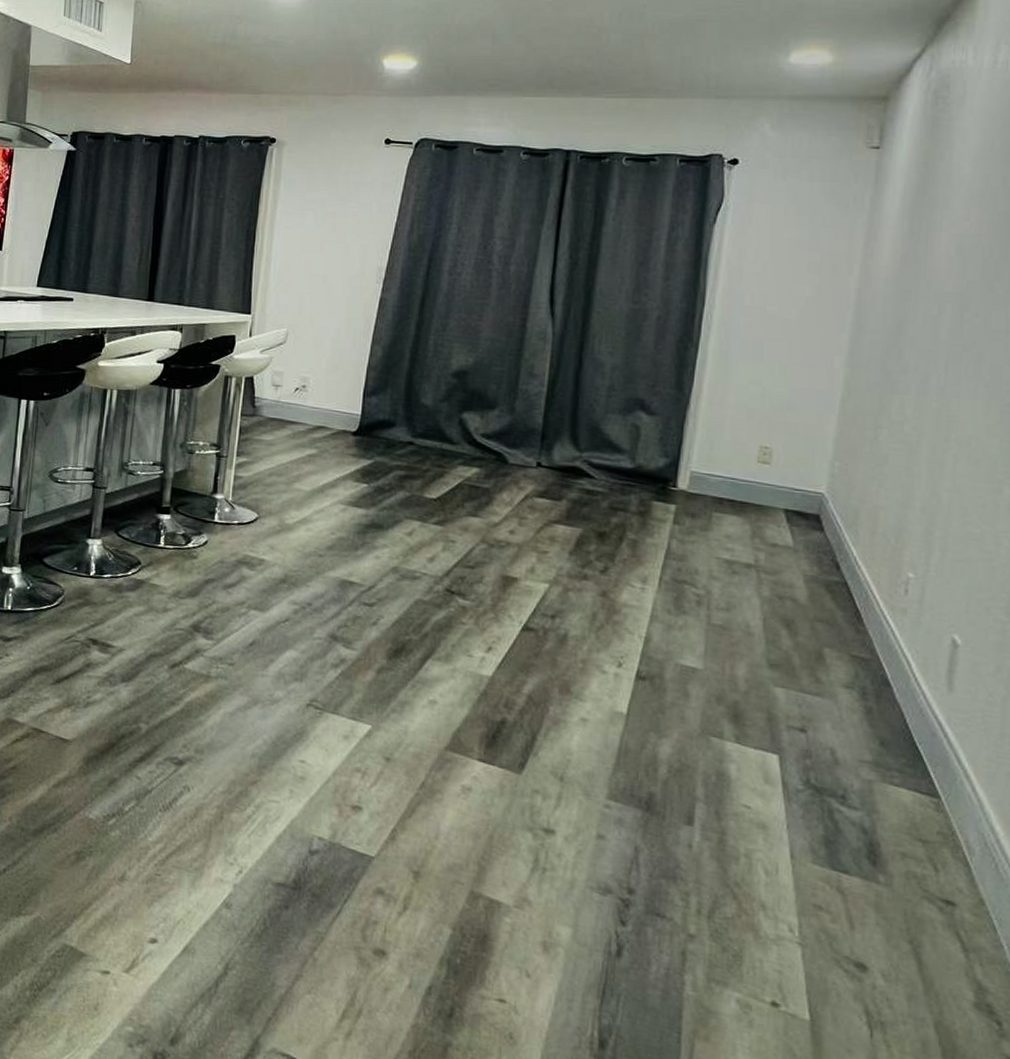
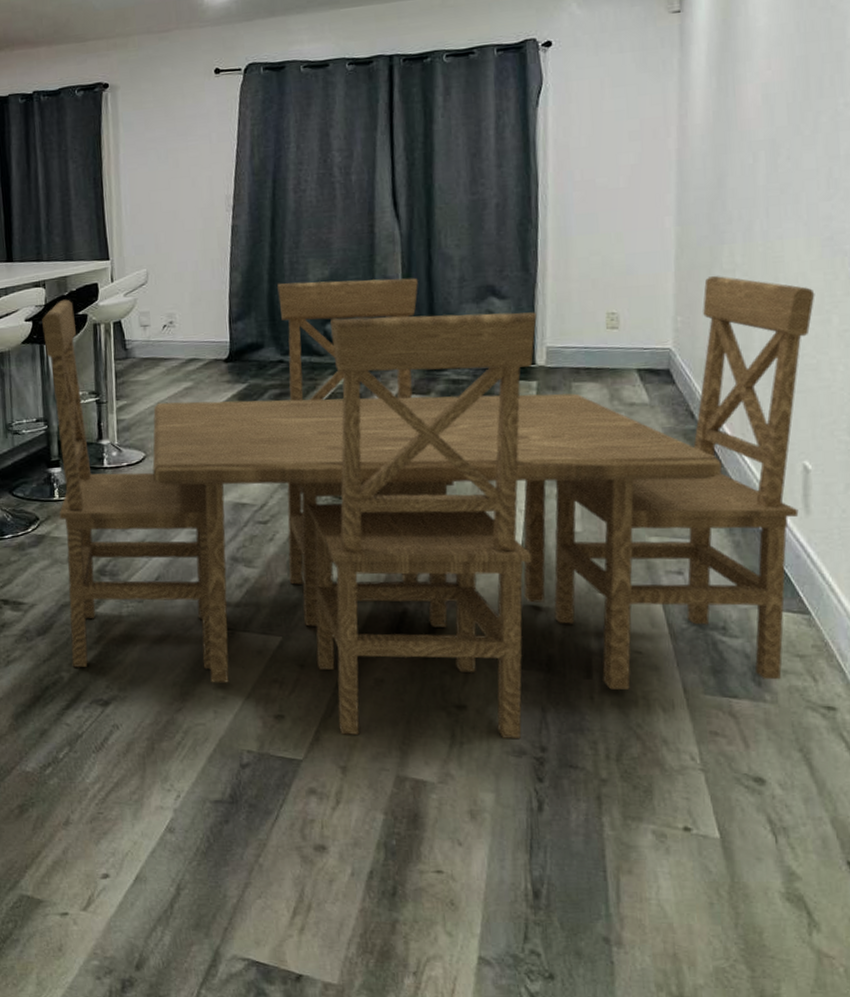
dining set: none [152,346,988,875] -> present [42,276,815,738]

